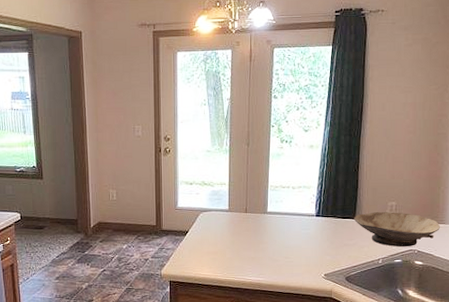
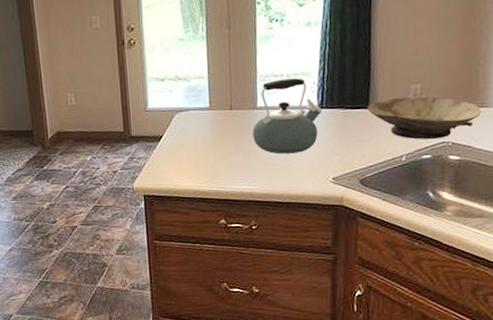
kettle: none [263,190,320,252] -> present [253,78,323,154]

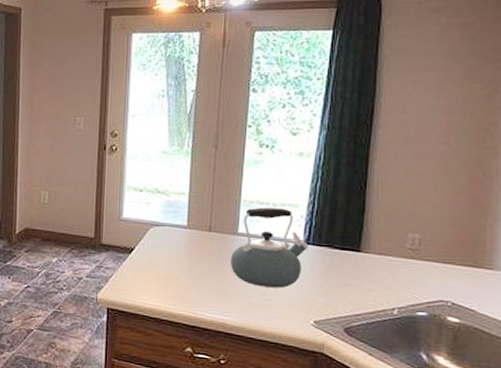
bowl: present [366,97,481,140] -> none [357,245,486,296]

